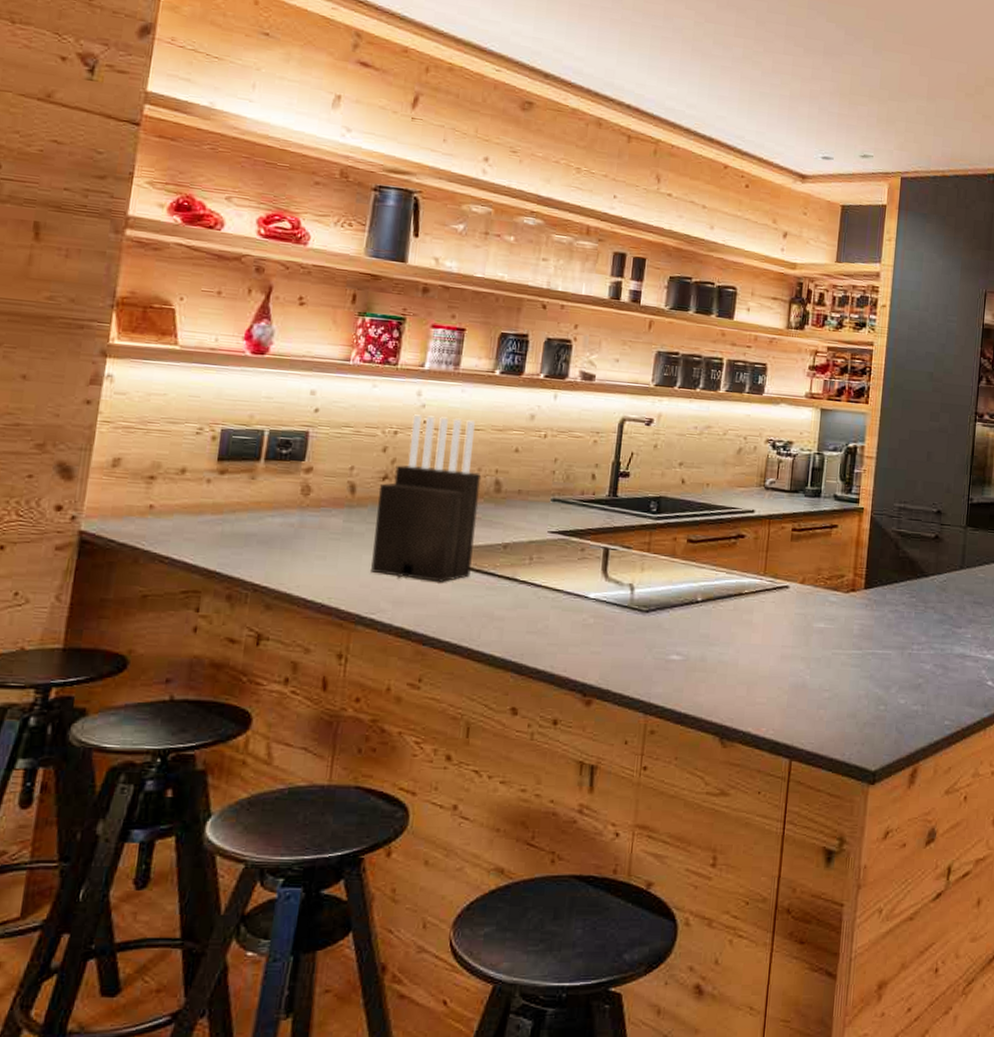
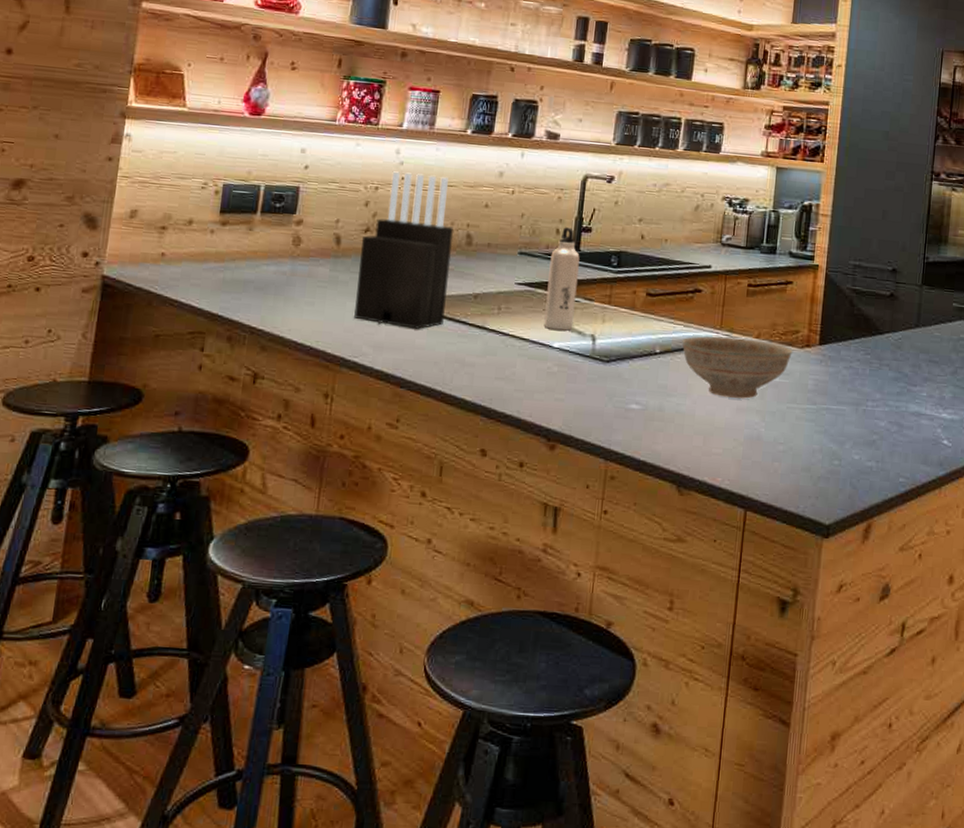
water bottle: none [579,472,617,580] -> present [544,227,580,331]
decorative bowl: none [724,582,839,646] -> present [682,336,794,399]

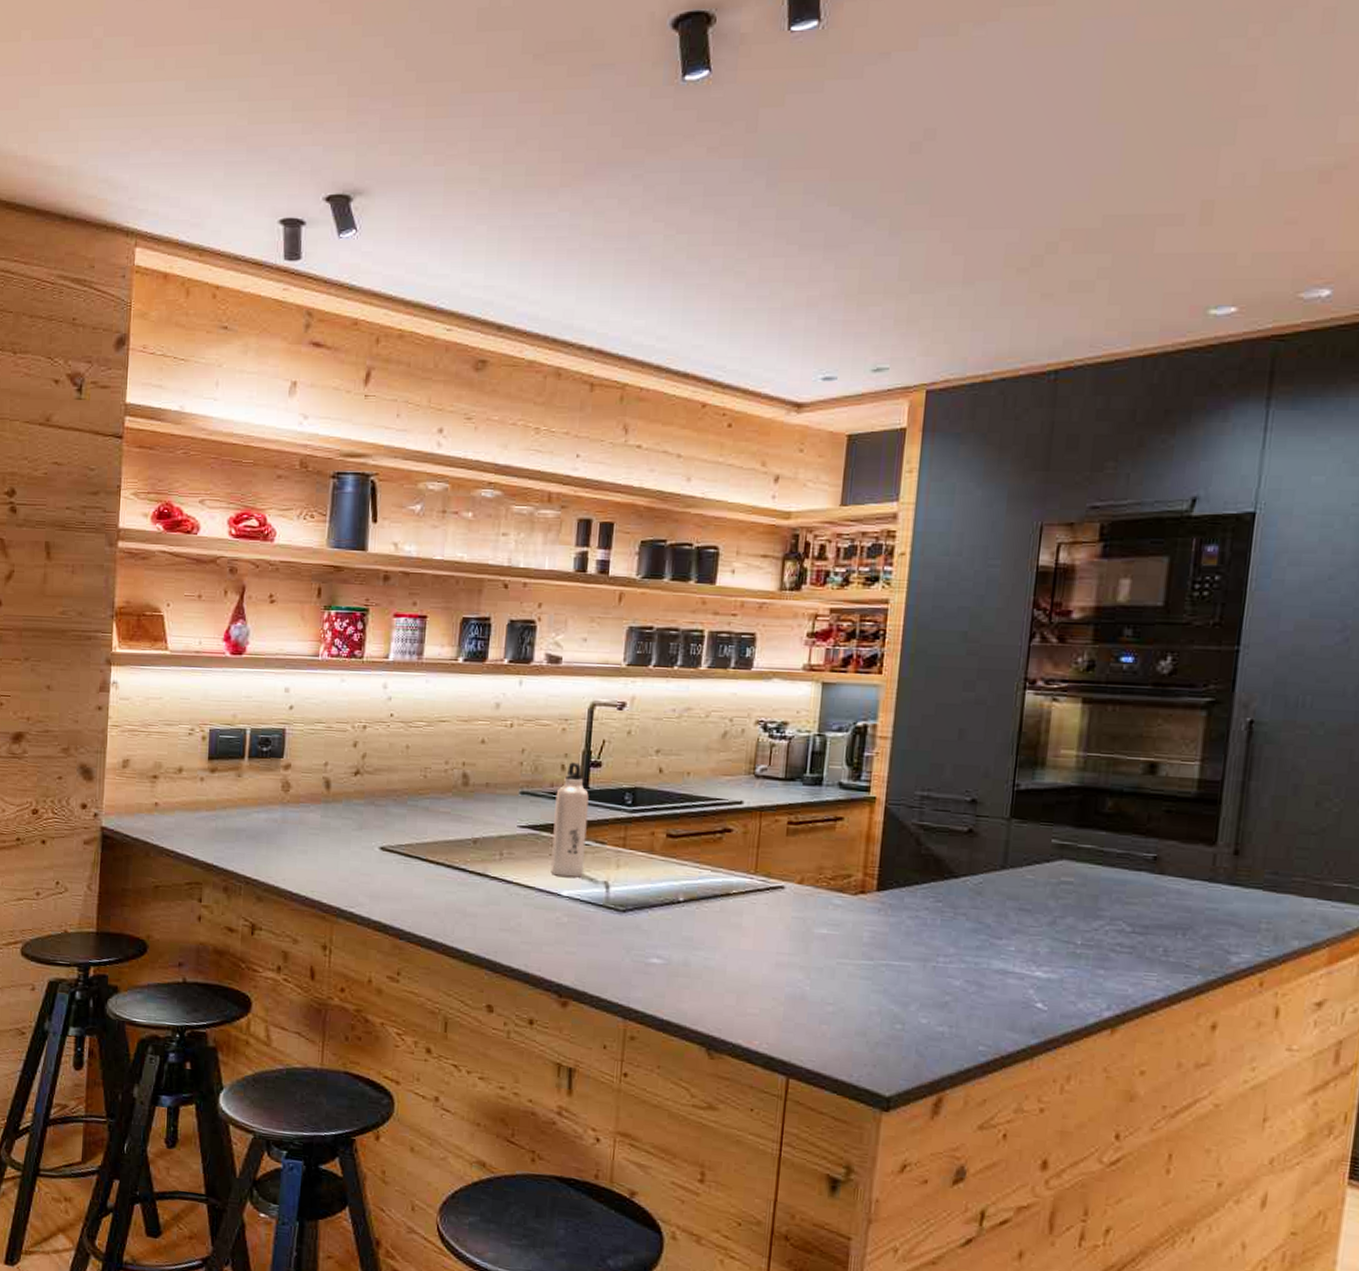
knife block: present [354,171,454,329] -> none [348,708,449,877]
decorative bowl: present [682,336,794,399] -> none [709,882,845,953]

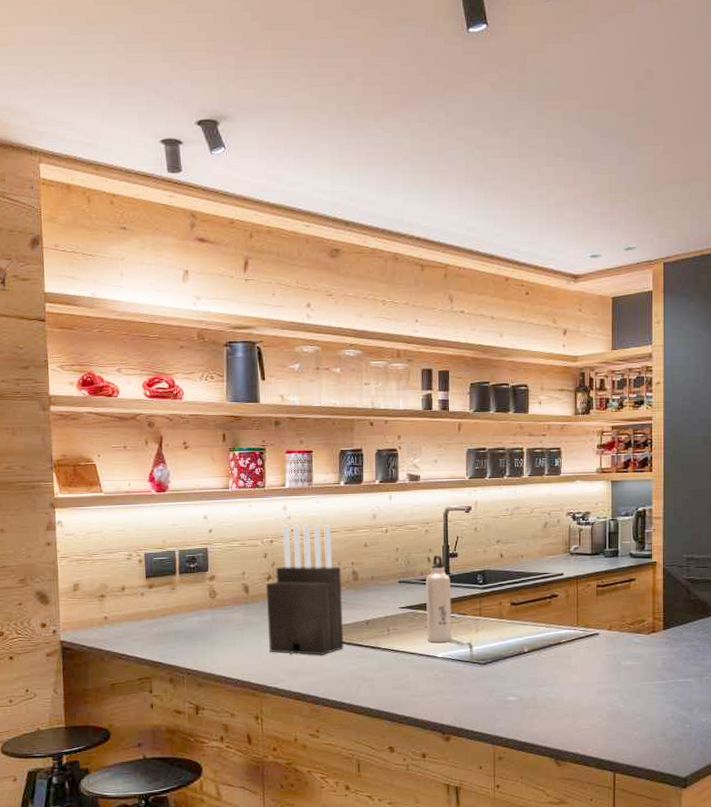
knife block: none [348,708,449,877] -> present [265,524,344,655]

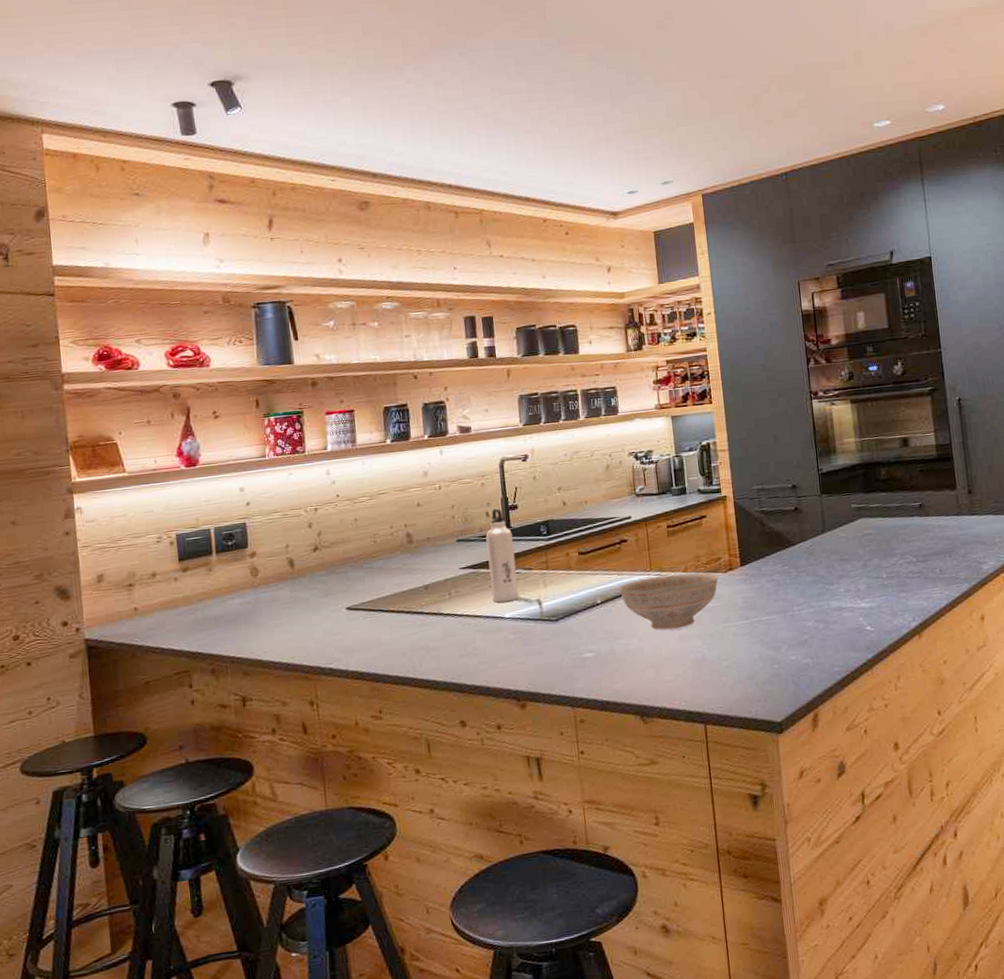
knife block: present [265,524,344,655] -> none [312,487,403,630]
decorative bowl: none [545,632,642,682] -> present [618,573,720,630]

